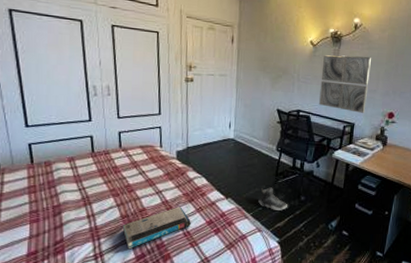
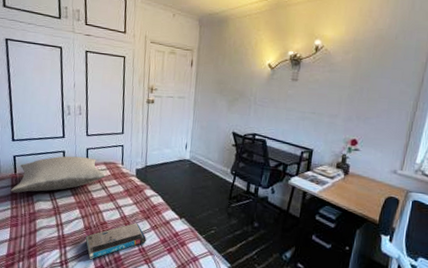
pillow: none [28,140,143,185] -> present [11,156,106,193]
sneaker: present [258,187,287,211] -> none [211,210,240,236]
wall art: present [319,55,372,113] -> none [276,78,334,139]

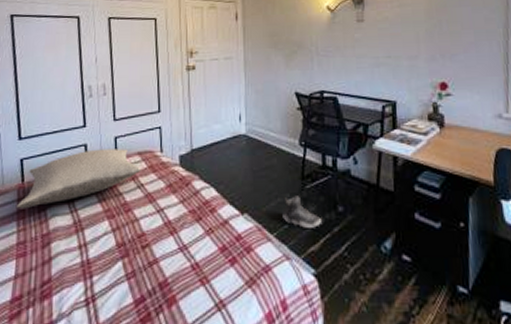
book: present [85,223,146,260] -> none [118,229,200,291]
sneaker: none [211,210,240,236] -> present [282,196,321,228]

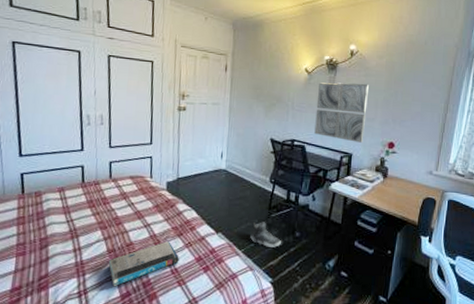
pillow: present [17,149,141,209] -> none [17,170,132,216]
book: none [118,229,200,291] -> present [108,241,179,287]
wall art: none [344,15,408,87] -> present [314,82,370,143]

